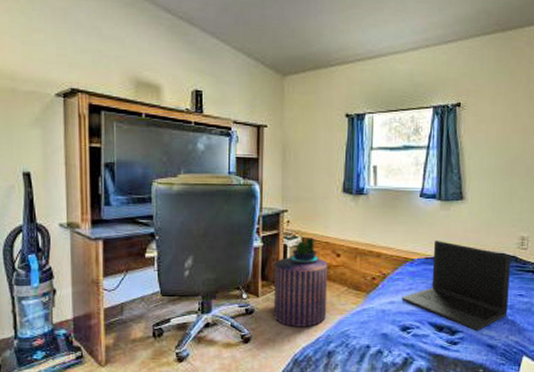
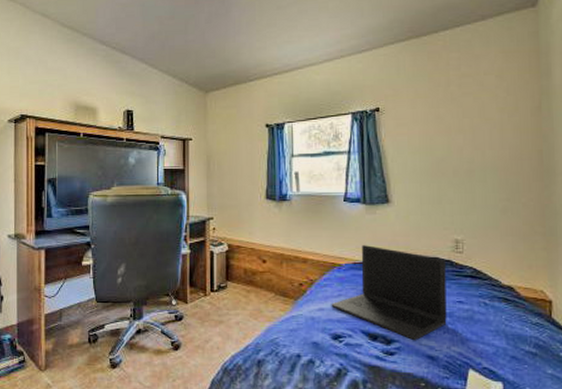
stool: present [273,257,328,327] -> none [201,263,255,334]
potted plant: present [290,237,319,264] -> none [217,244,245,270]

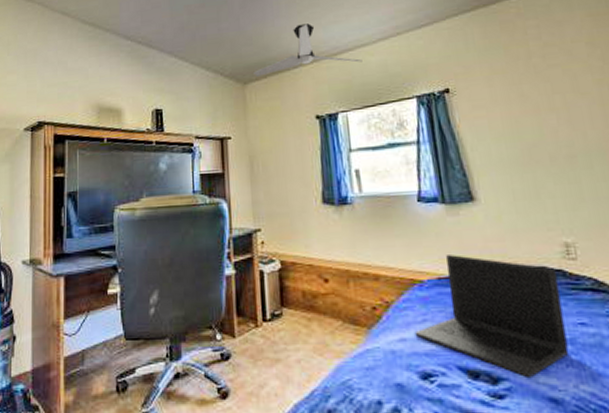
ceiling fan: none [214,41,309,86] -> present [253,23,362,77]

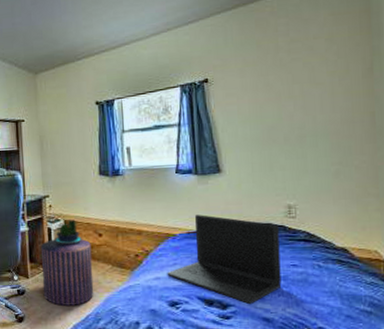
stool: none [251,286,321,376] -> present [41,239,94,306]
ceiling fan: present [253,23,362,77] -> none [43,19,137,67]
potted plant: none [268,260,303,293] -> present [54,220,82,245]

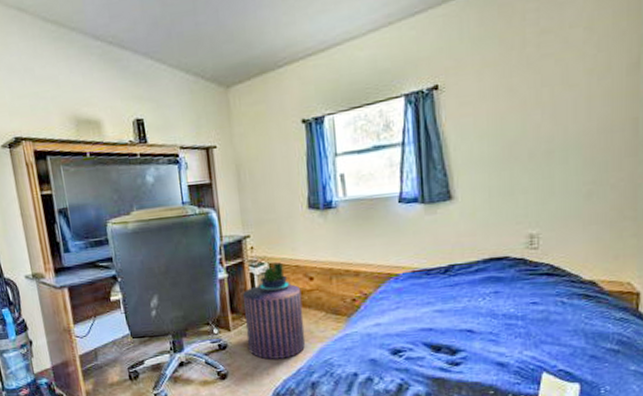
laptop: present [167,215,282,304] -> none [388,250,519,348]

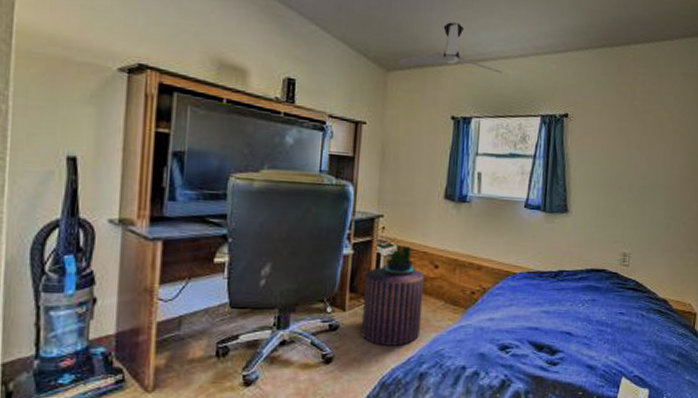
ceiling fan: none [236,14,351,79] -> present [398,22,502,74]

